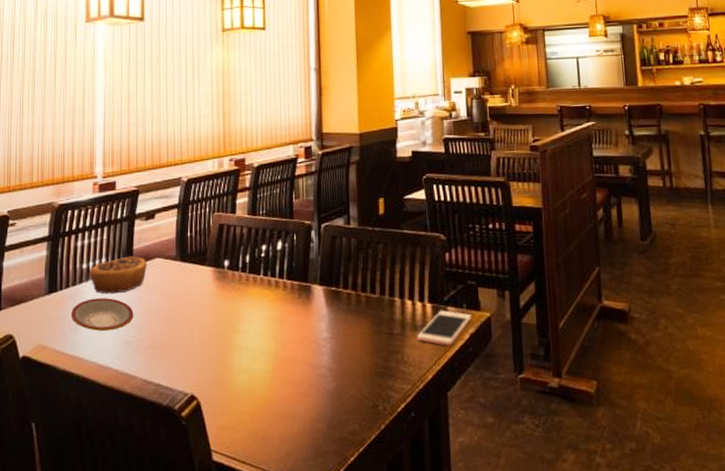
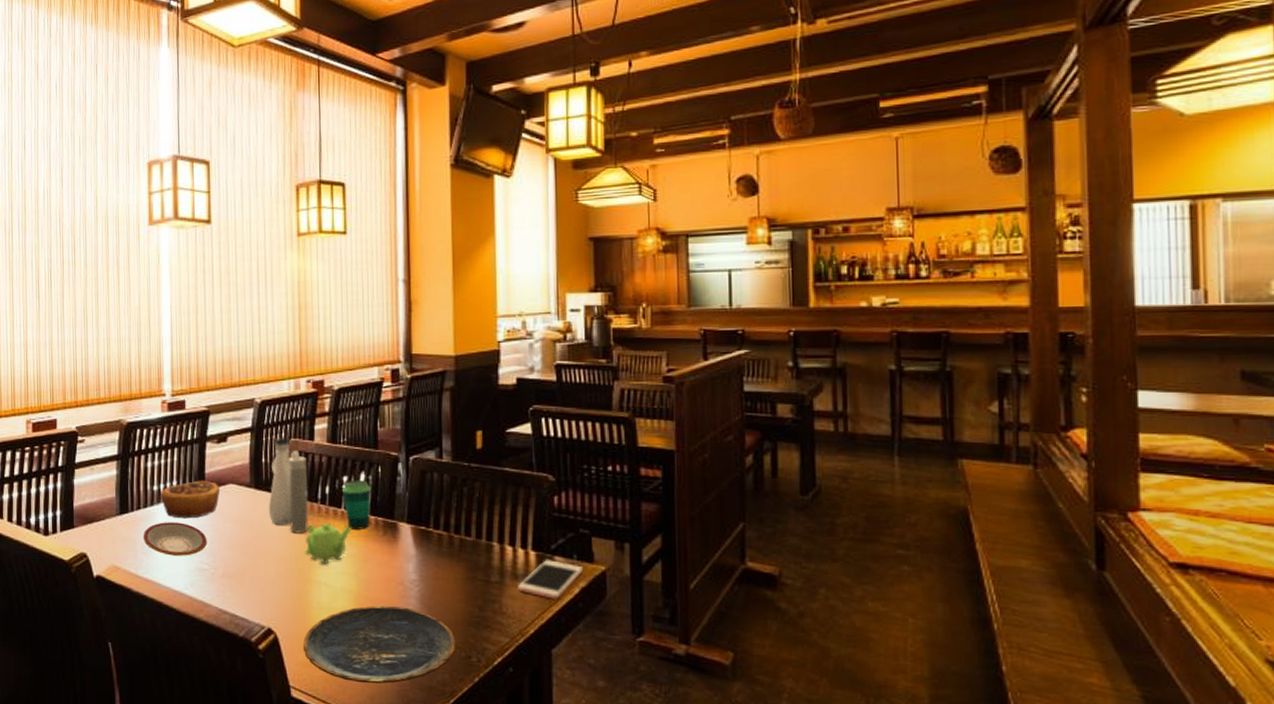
water bottle: none [193,212,230,301] -> present [269,438,309,533]
plate: none [225,364,364,440] -> present [303,605,456,684]
teapot: none [227,289,270,329] -> present [305,522,352,565]
cup: none [261,247,288,294] -> present [342,480,372,530]

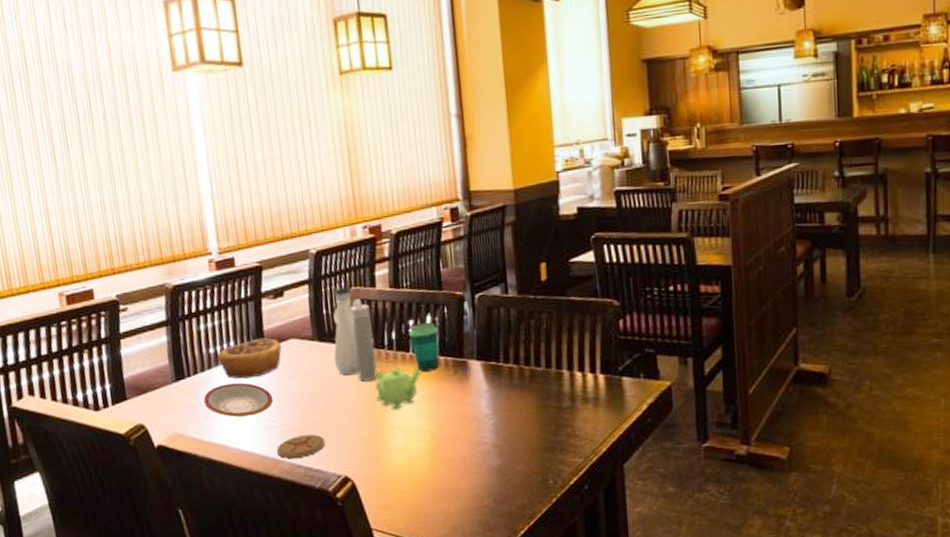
coaster: none [205,581,252,603] -> present [276,434,325,458]
plate: present [303,605,456,684] -> none [382,441,533,517]
cell phone: present [516,560,584,600] -> none [588,381,651,418]

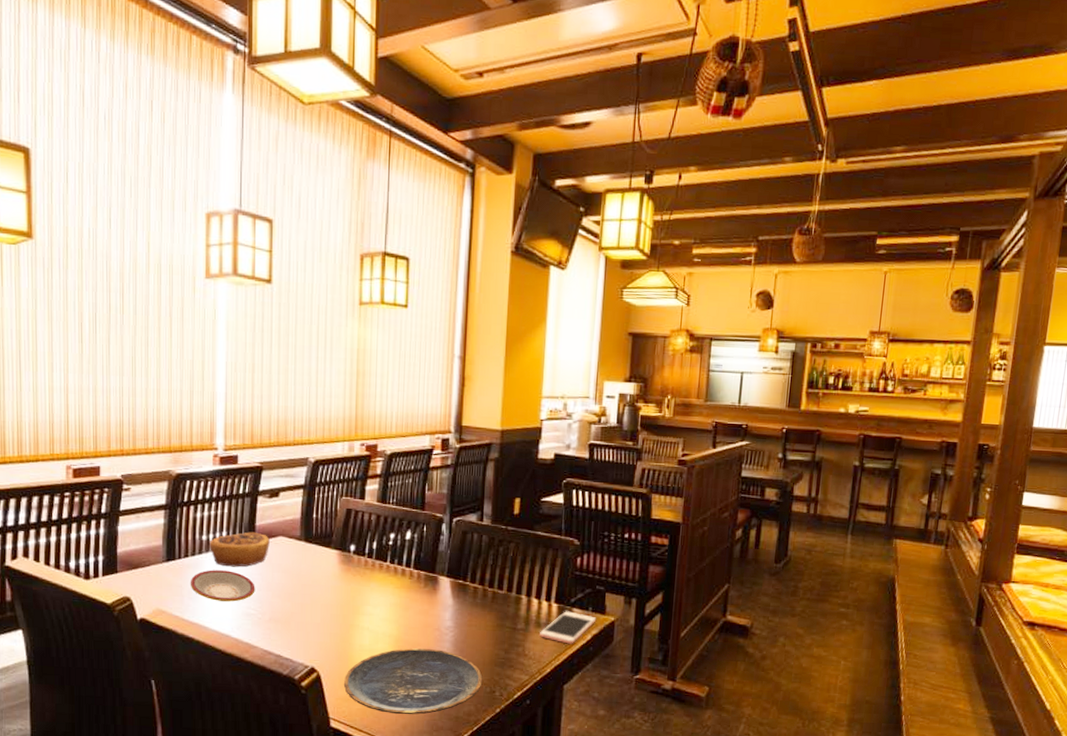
coaster: present [276,434,325,458] -> none [251,625,298,645]
water bottle: present [333,286,377,382] -> none [318,495,357,584]
teapot: present [376,367,422,409] -> none [350,574,395,612]
plate: none [382,441,533,517] -> present [344,648,483,714]
cup: present [409,322,440,372] -> none [389,537,416,582]
cell phone: none [588,381,651,418] -> present [538,611,597,644]

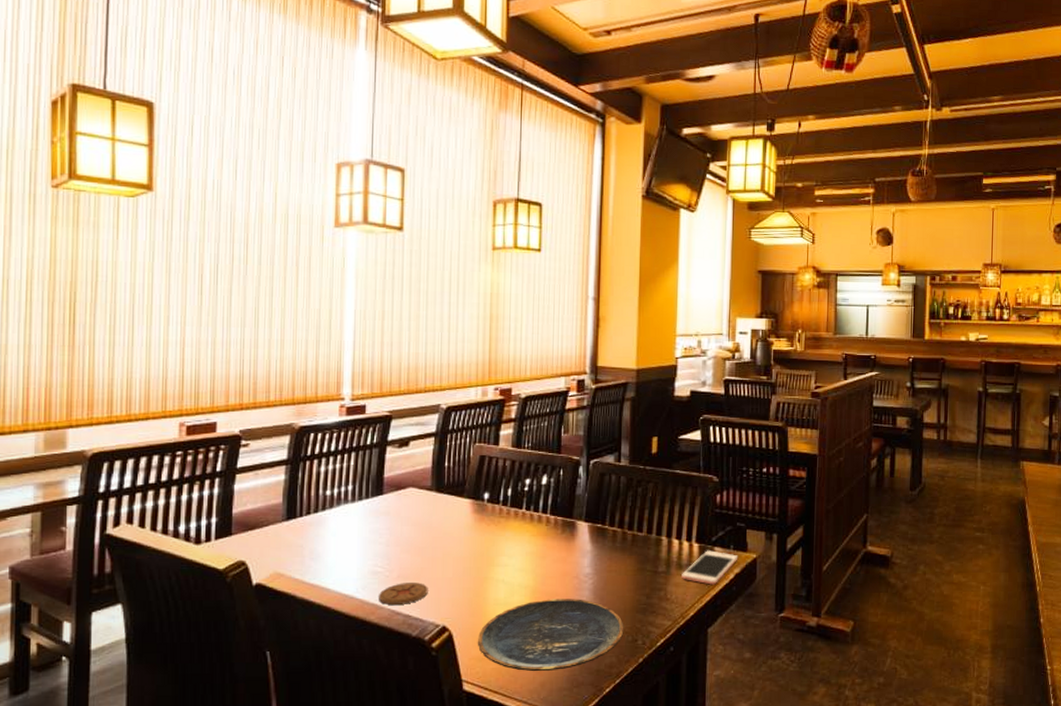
plate: present [190,570,255,602] -> none [311,527,383,560]
pastry: present [210,532,270,567] -> none [334,484,399,523]
coaster: none [251,625,298,645] -> present [378,583,428,605]

